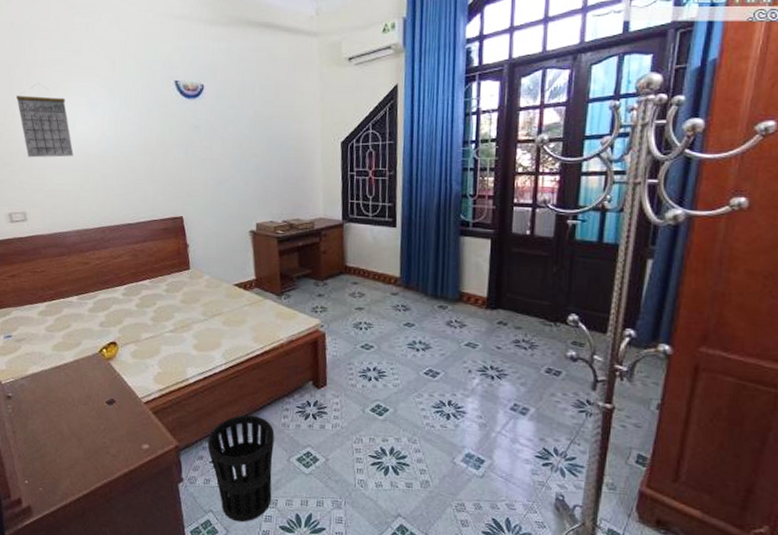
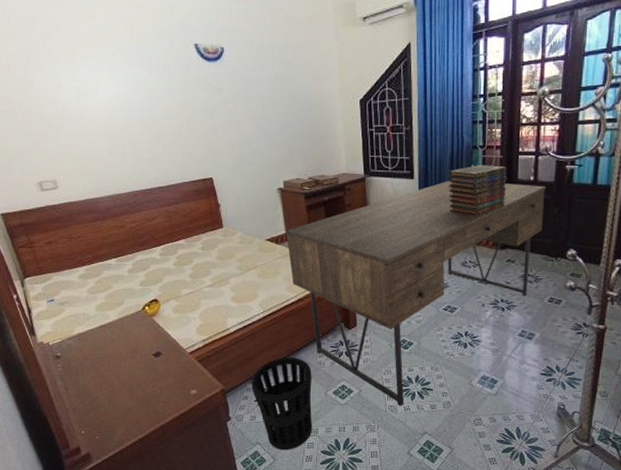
calendar: present [16,83,73,158] -> none [34,50,99,126]
desk: none [255,231,545,481] -> present [286,181,546,406]
book stack: none [433,215,500,271] -> present [448,165,507,216]

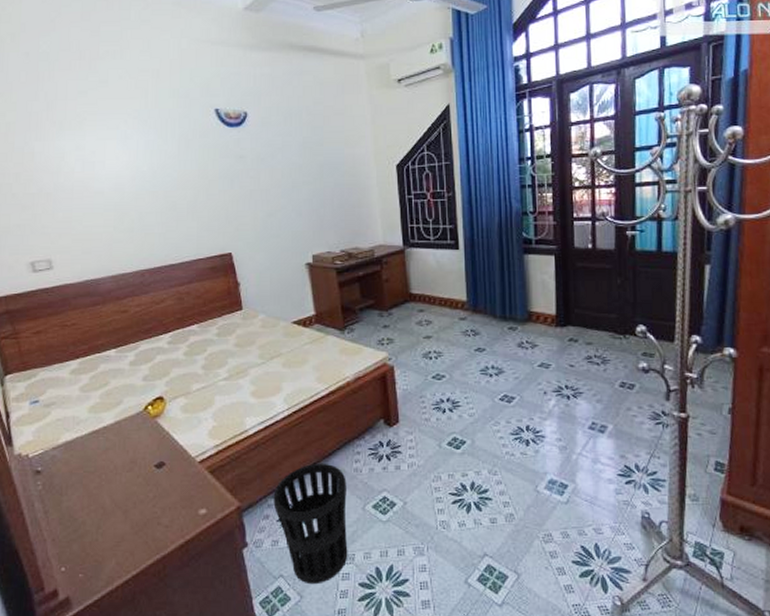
desk: present [286,181,546,406] -> none [315,251,607,521]
book stack: present [448,165,507,216] -> none [497,232,563,290]

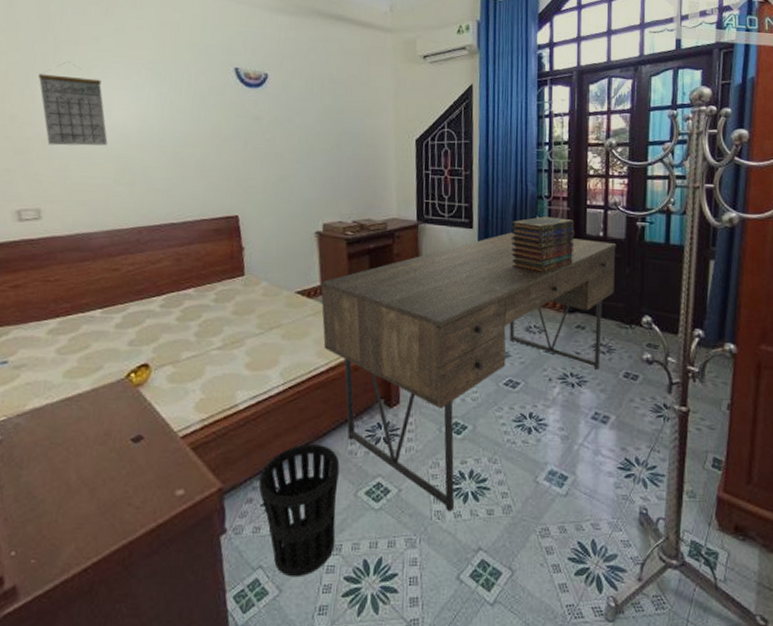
calendar: none [35,117,104,199] -> present [38,61,108,146]
desk: none [315,251,607,521] -> present [320,232,617,511]
book stack: none [497,232,563,290] -> present [510,216,575,274]

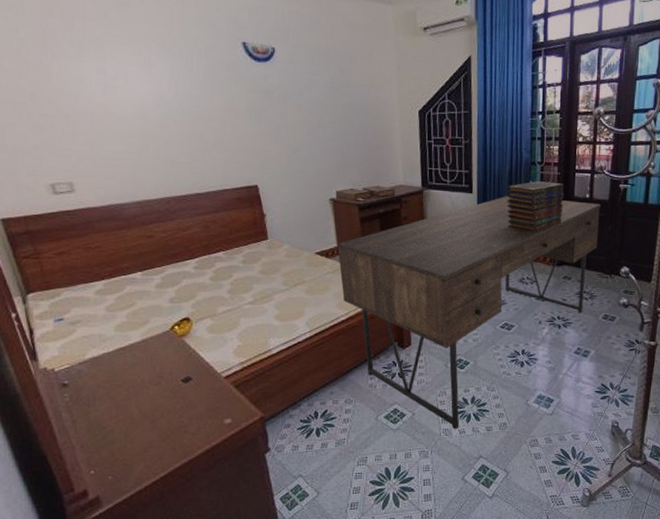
calendar: present [38,61,108,146] -> none [52,38,128,122]
wastebasket: present [258,443,340,578] -> none [294,379,362,483]

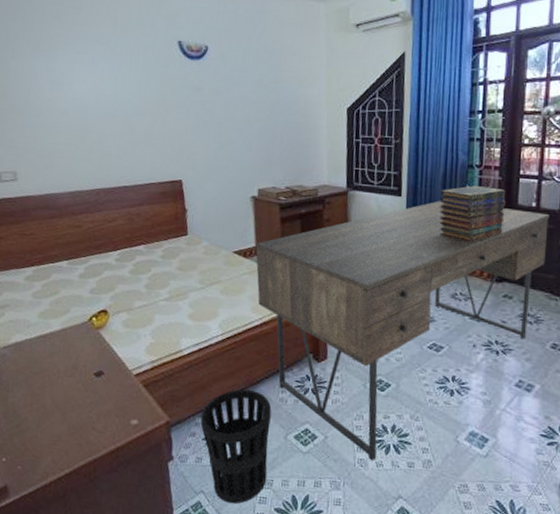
wastebasket: none [294,379,362,483] -> present [200,389,272,504]

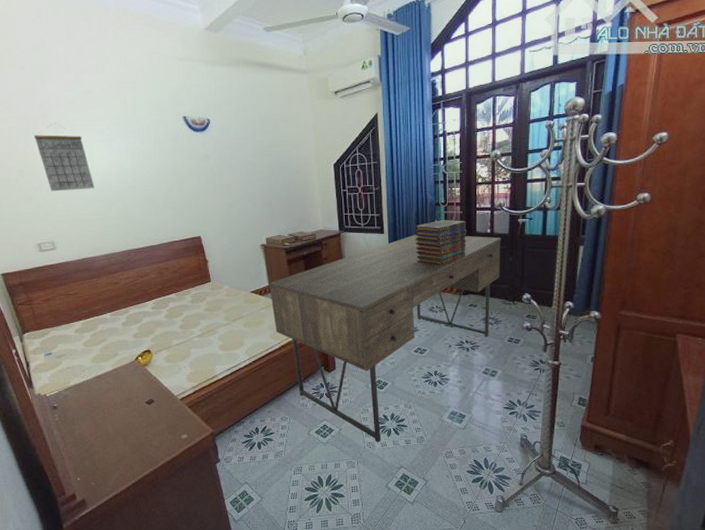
calendar: none [11,39,70,116] -> present [34,123,95,192]
wastebasket: present [200,389,272,504] -> none [239,400,297,489]

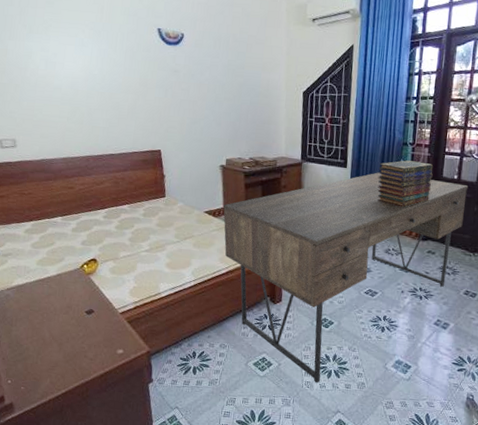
calendar: present [34,123,95,192] -> none [9,22,62,91]

